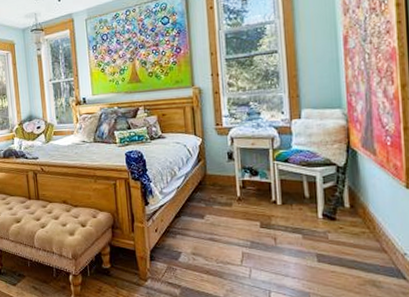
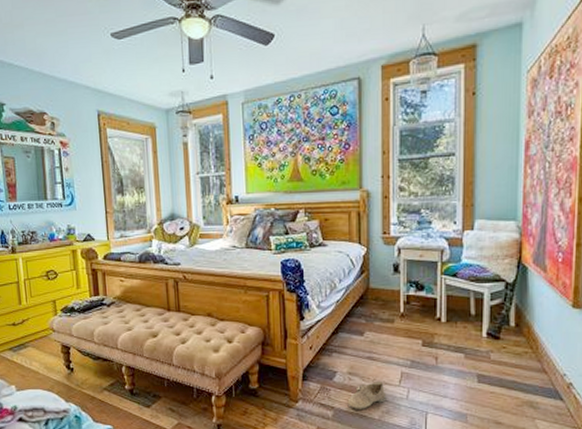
shoe: none [193,262,230,288] -> present [347,382,387,409]

